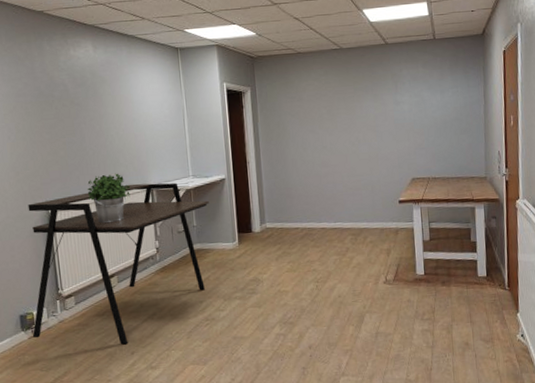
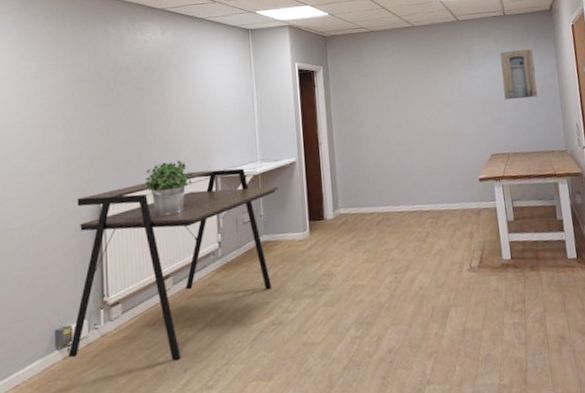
wall art: none [427,75,462,126] -> present [499,49,538,100]

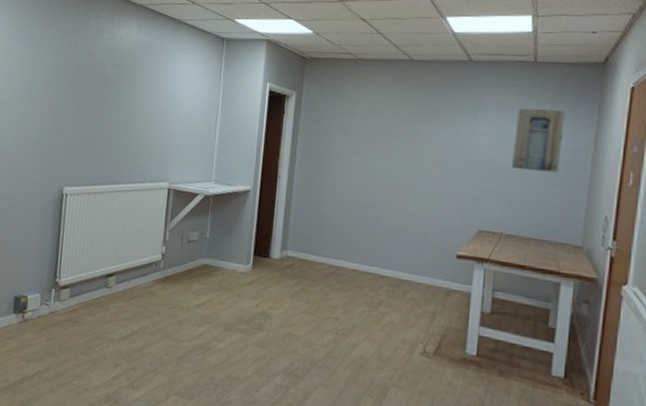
desk: present [68,168,278,360] -> none [22,178,228,354]
potted plant: present [144,160,193,216] -> none [103,164,148,217]

